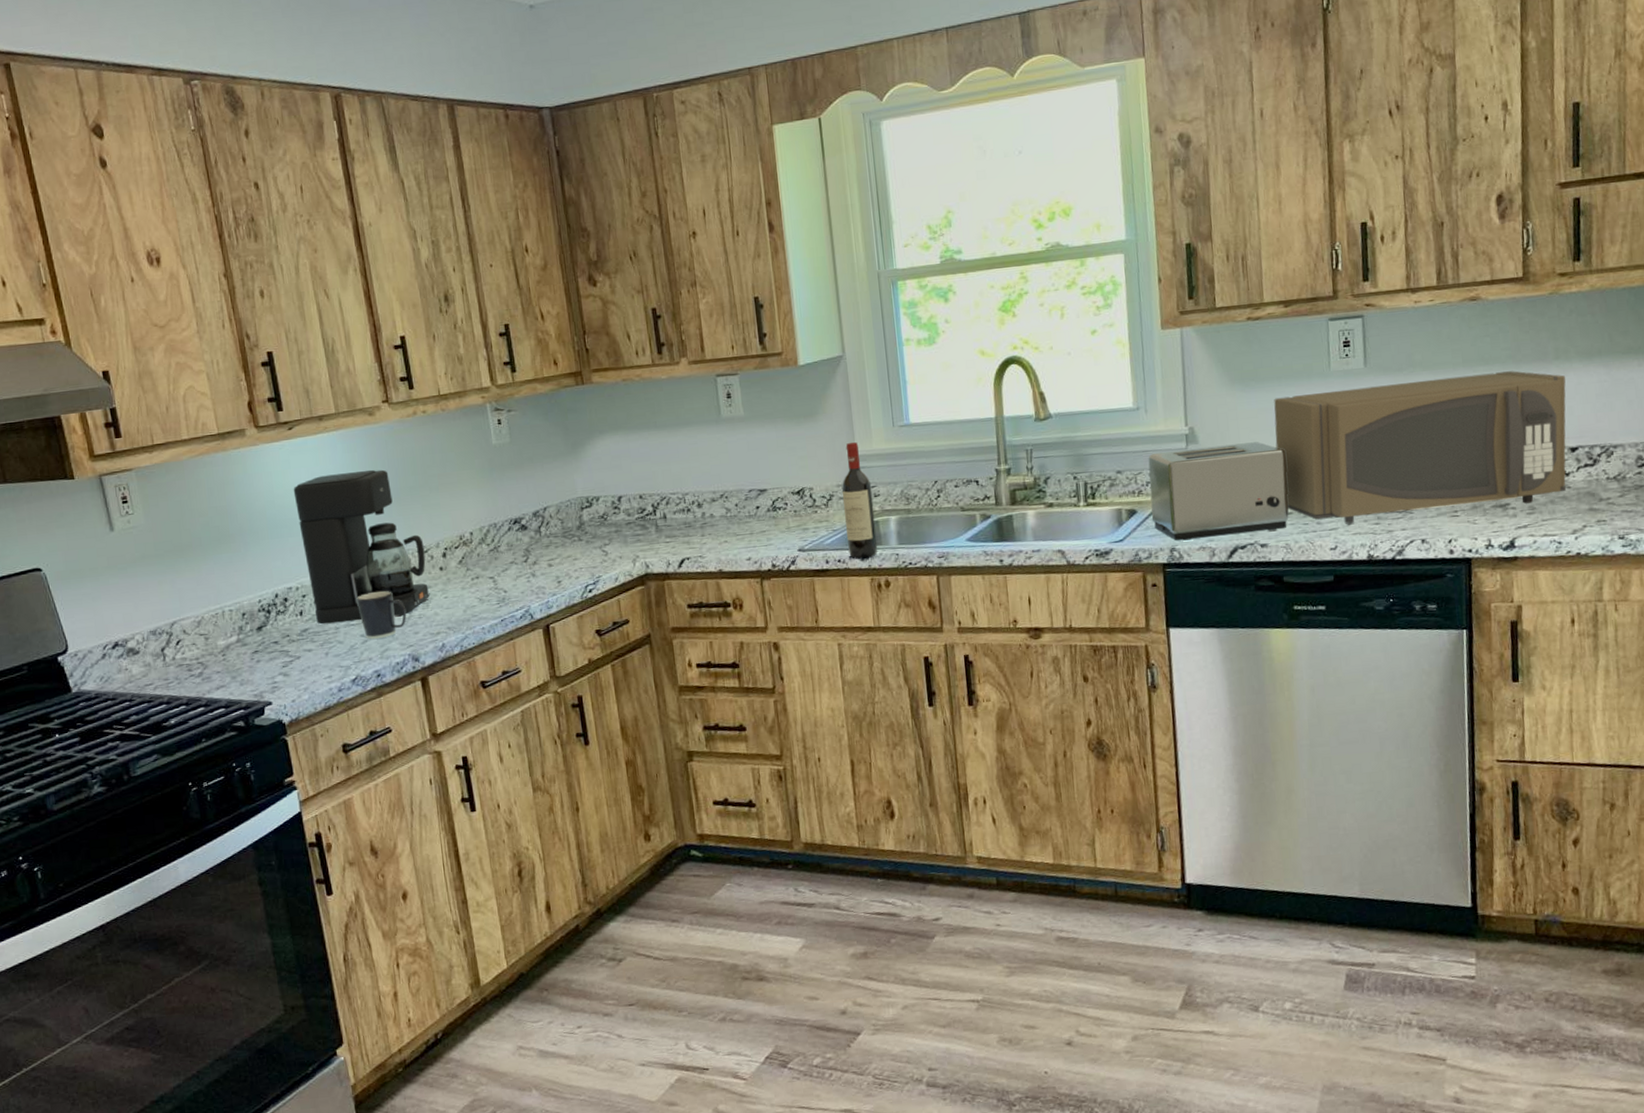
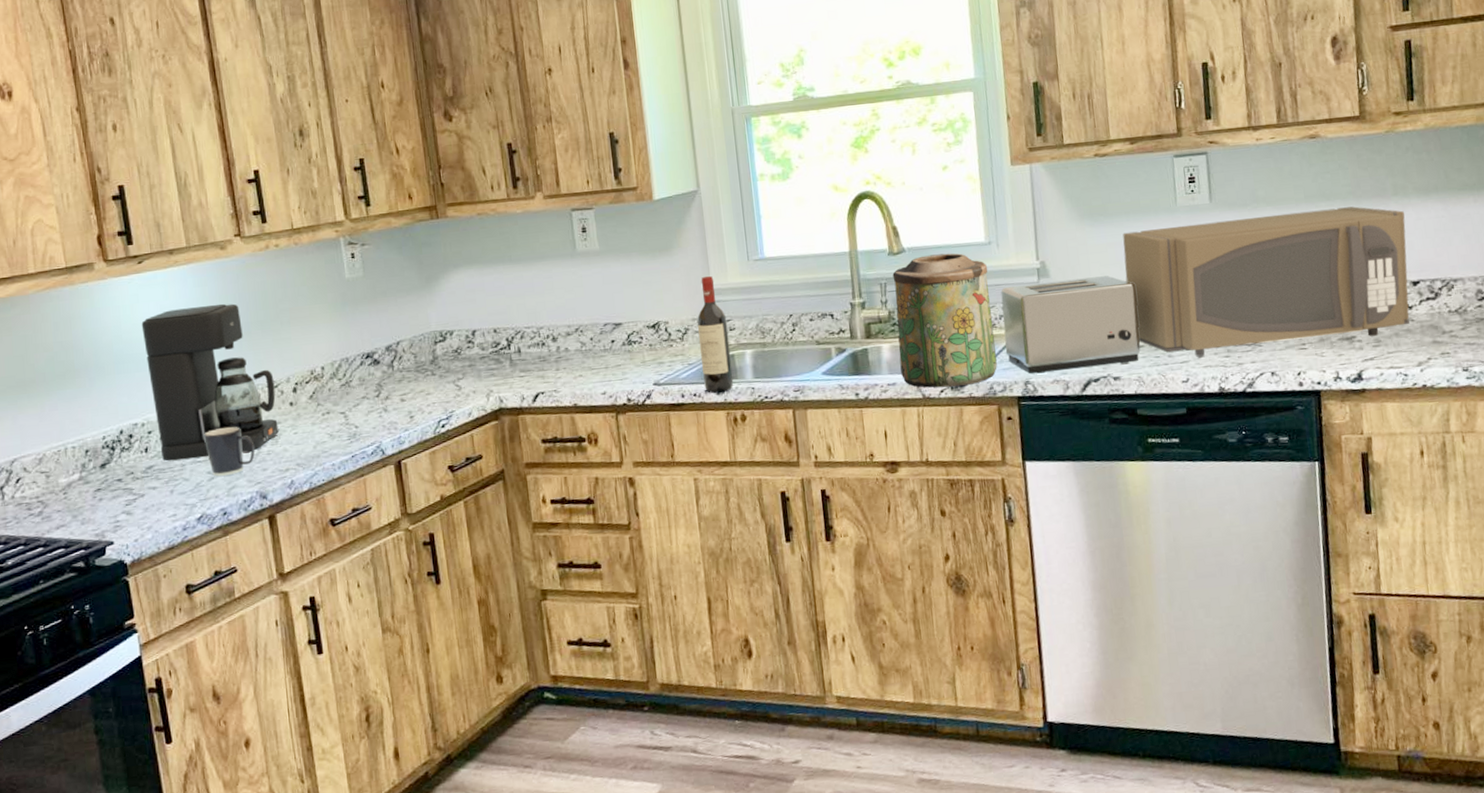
canister: none [1038,419,1143,555] -> present [892,253,997,388]

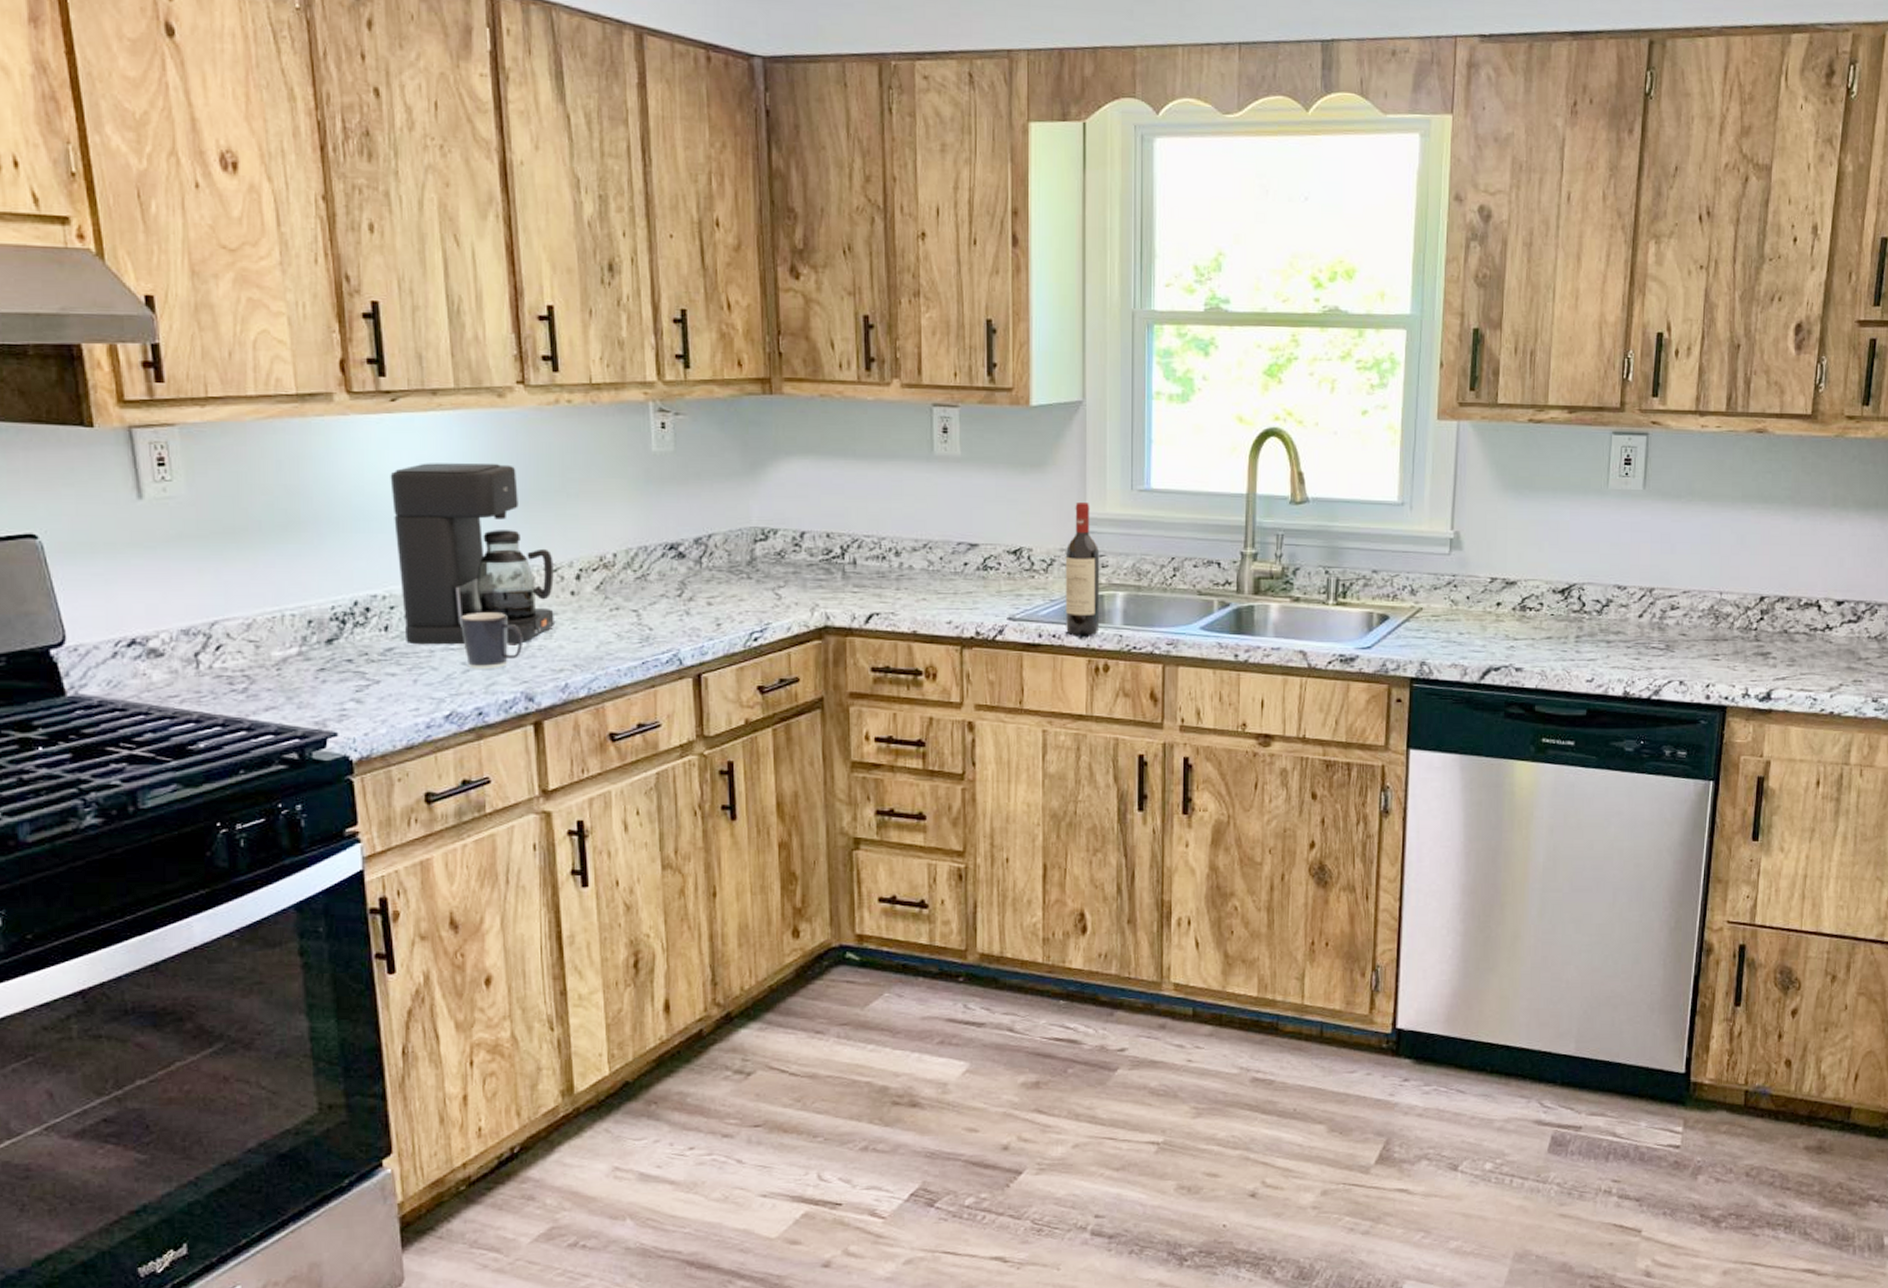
canister: present [892,253,997,388] -> none [1288,509,1397,659]
toaster: present [1001,275,1141,375] -> none [1404,555,1553,655]
microwave: present [1122,206,1410,357] -> none [1543,510,1841,656]

